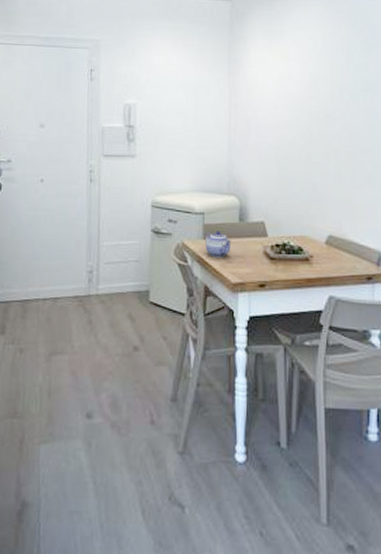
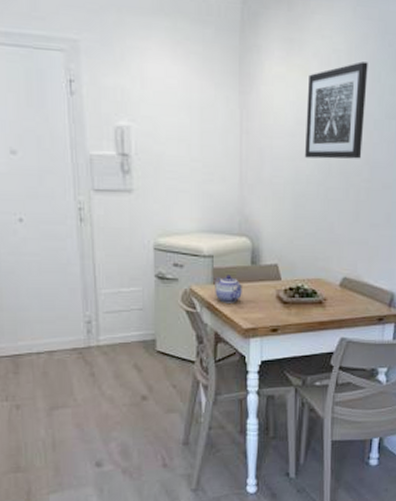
wall art: none [287,46,342,127] -> present [305,61,368,159]

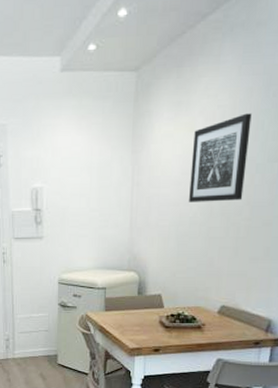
teapot: present [215,274,243,303] -> none [106,303,131,327]

